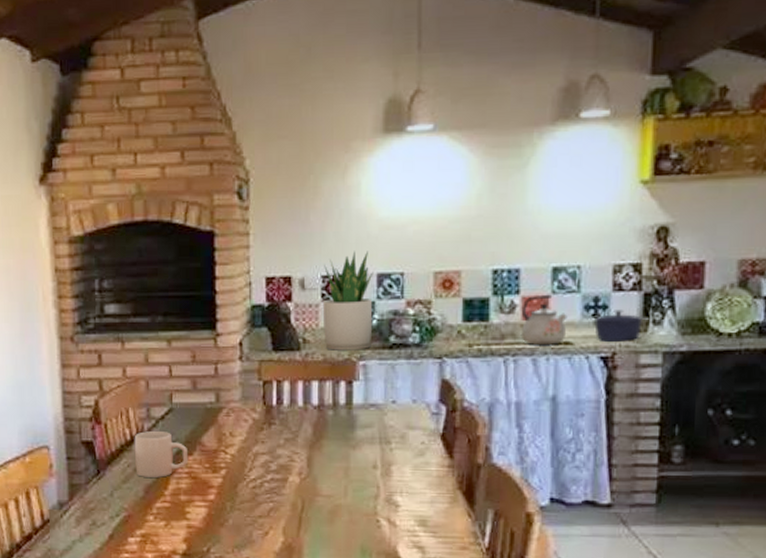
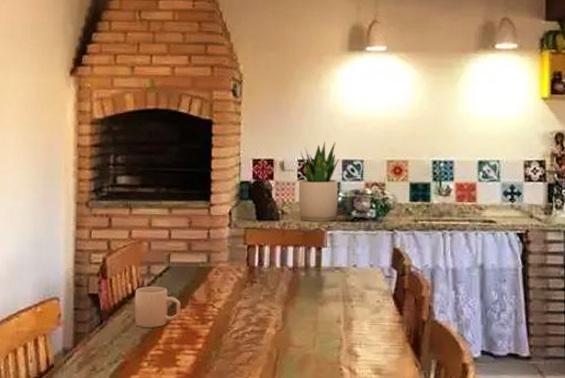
kettle: present [522,294,567,345] -> none [456,182,491,222]
cooking pot: present [594,308,644,343] -> none [511,195,549,223]

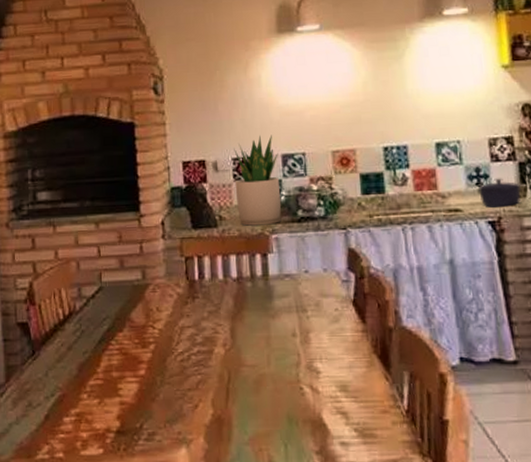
mug: present [134,286,181,328] -> none [66,310,119,356]
cooking pot: none [511,195,549,223] -> present [478,177,522,208]

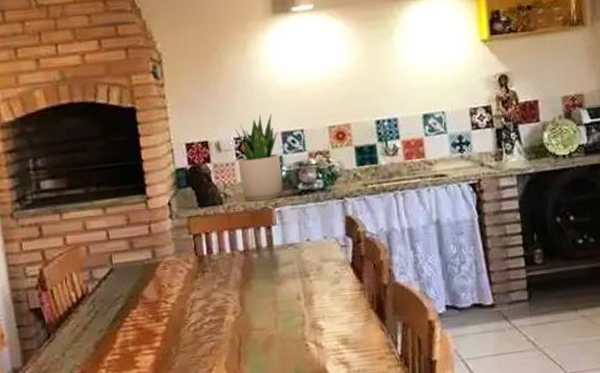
cooking pot: present [478,177,522,208] -> none [461,143,499,171]

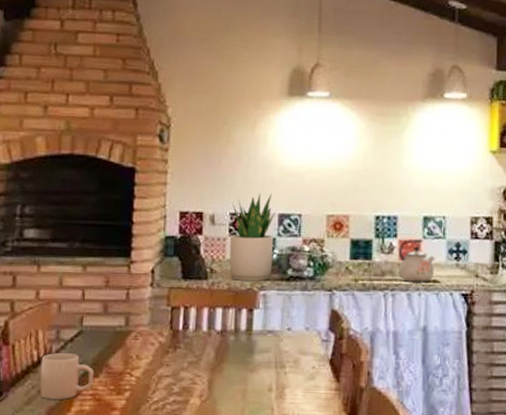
mug: none [80,290,133,335] -> present [39,353,94,399]
kettle: none [403,137,440,180] -> present [399,239,435,282]

